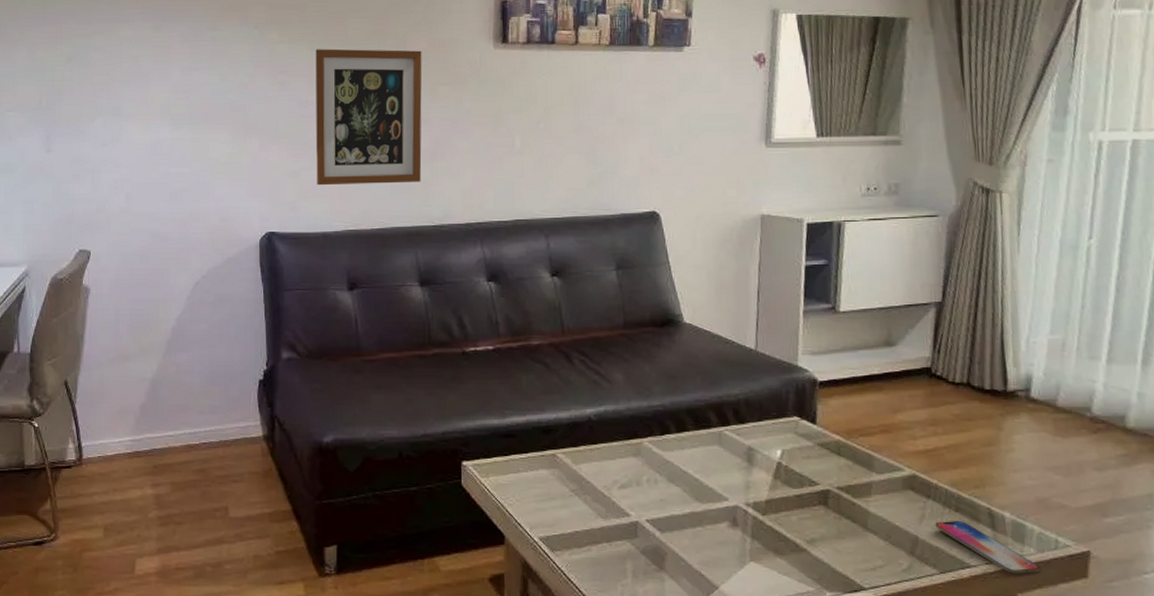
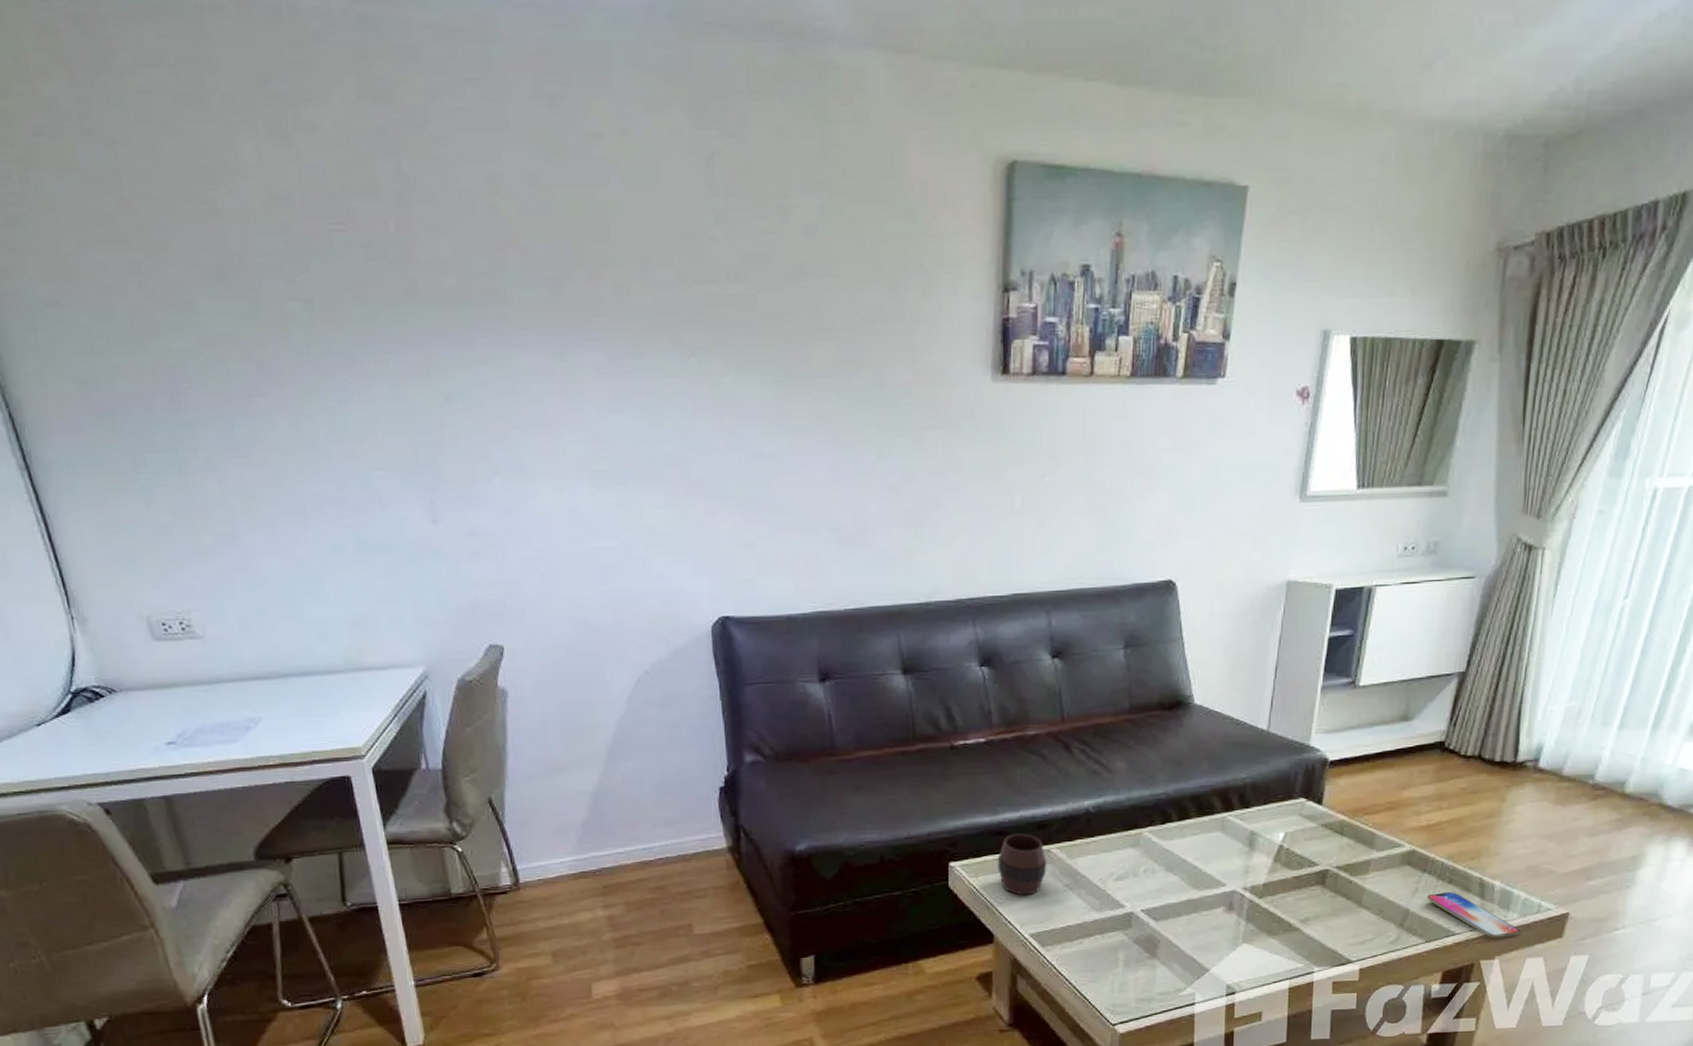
wall art: present [315,48,422,186] -> none [770,382,905,559]
cup: none [506,437,554,499] -> present [997,834,1047,896]

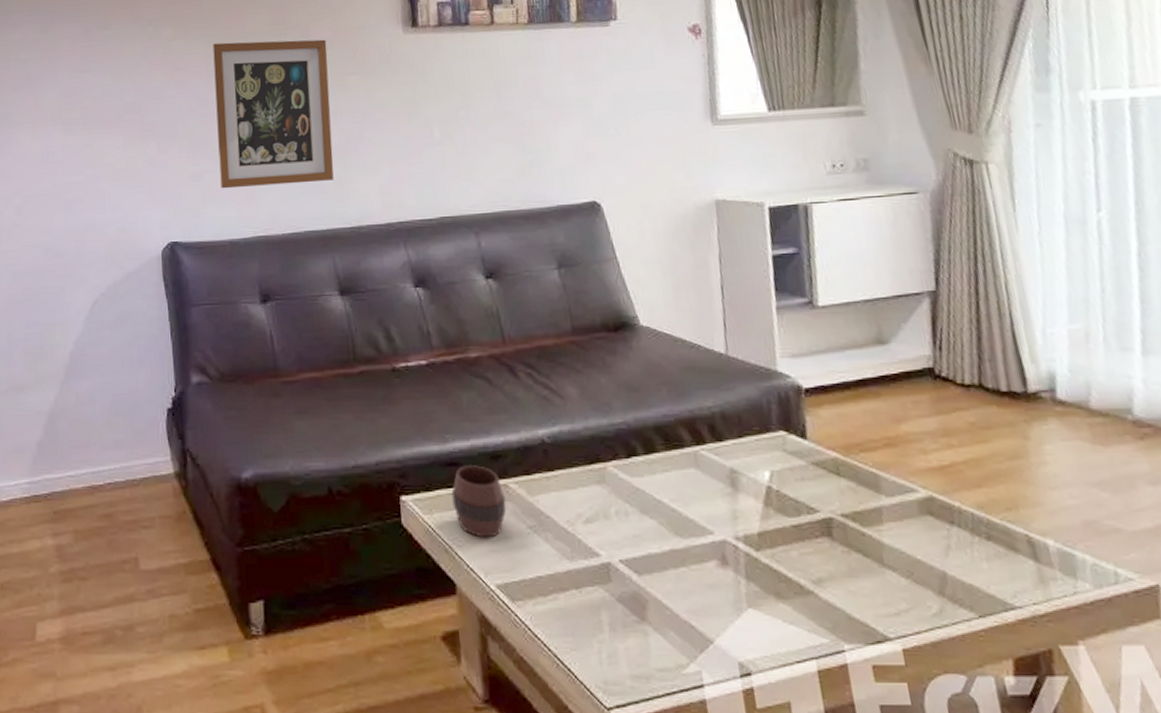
wall art: none [770,382,905,559] -> present [213,39,334,189]
smartphone: present [1427,892,1520,938] -> none [964,552,1101,616]

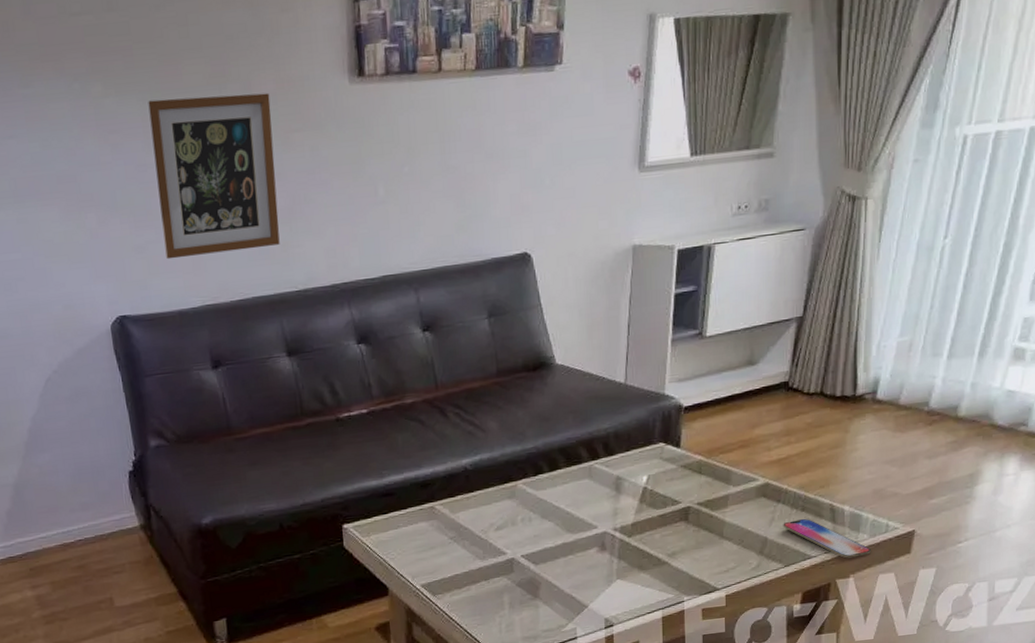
cup: present [451,465,507,538] -> none [386,493,433,551]
smartphone: none [964,552,1101,616] -> present [783,519,871,558]

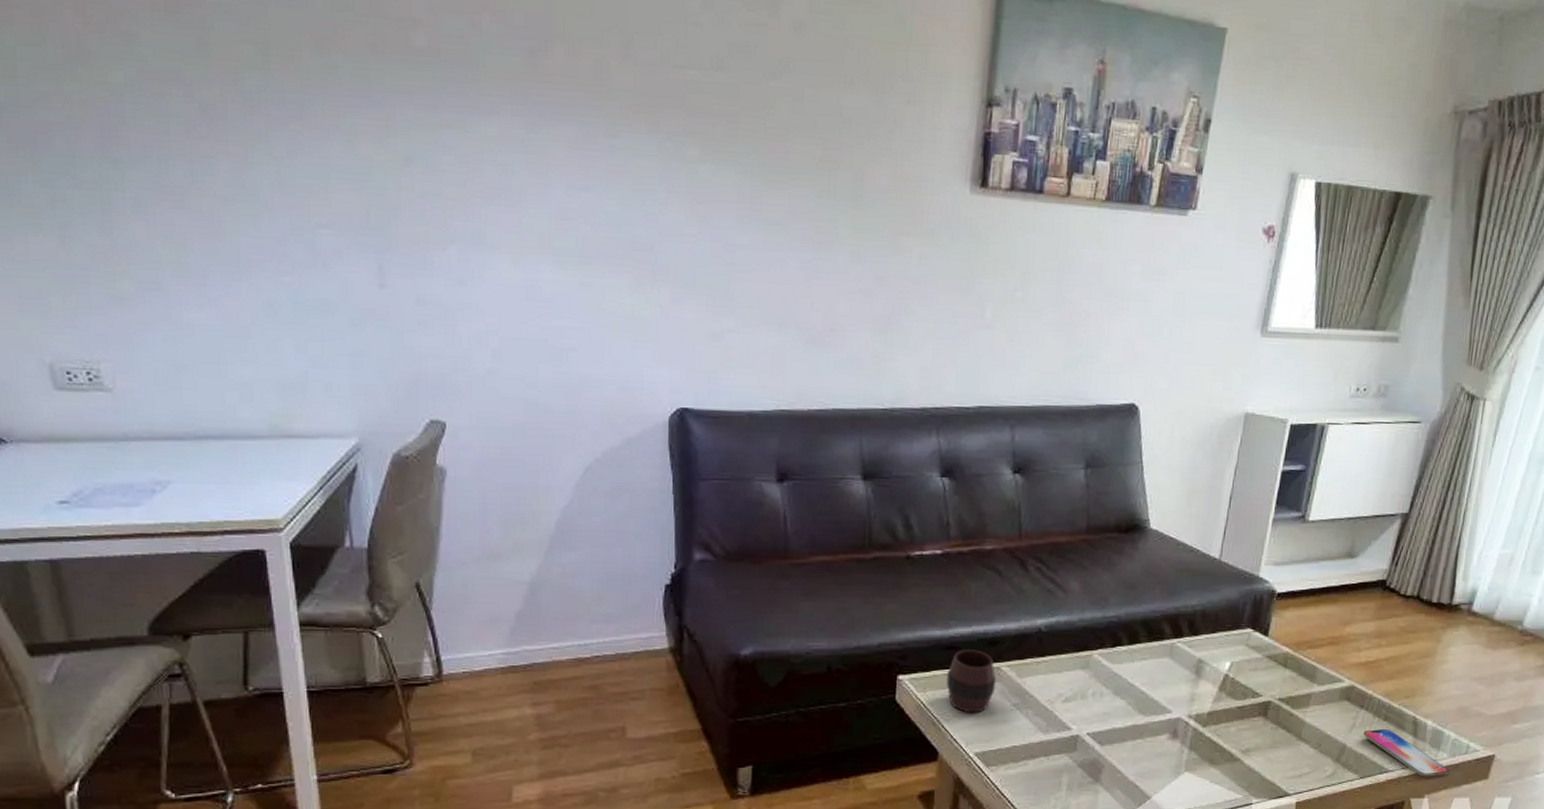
wall art: present [148,93,280,260] -> none [743,175,882,356]
cup: none [386,493,433,551] -> present [946,649,997,713]

